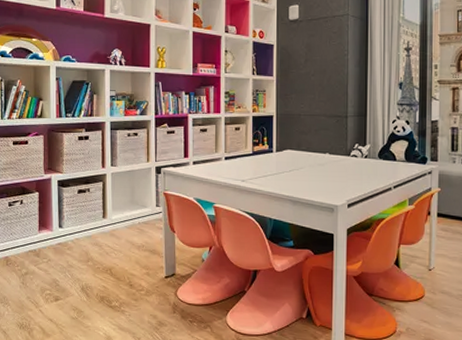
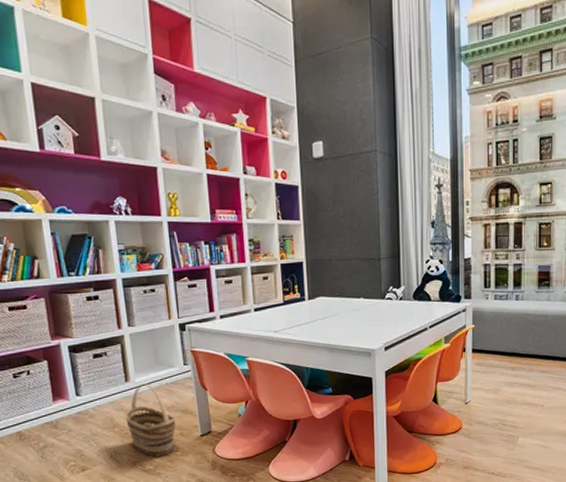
basket: none [99,221,144,295] -> present [125,383,176,457]

